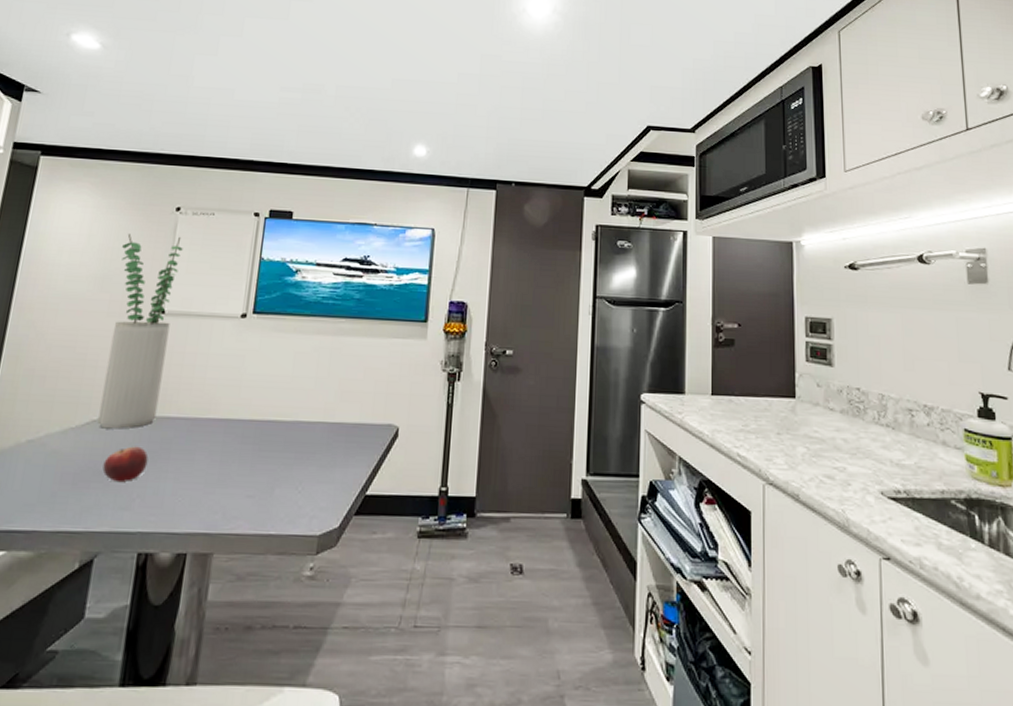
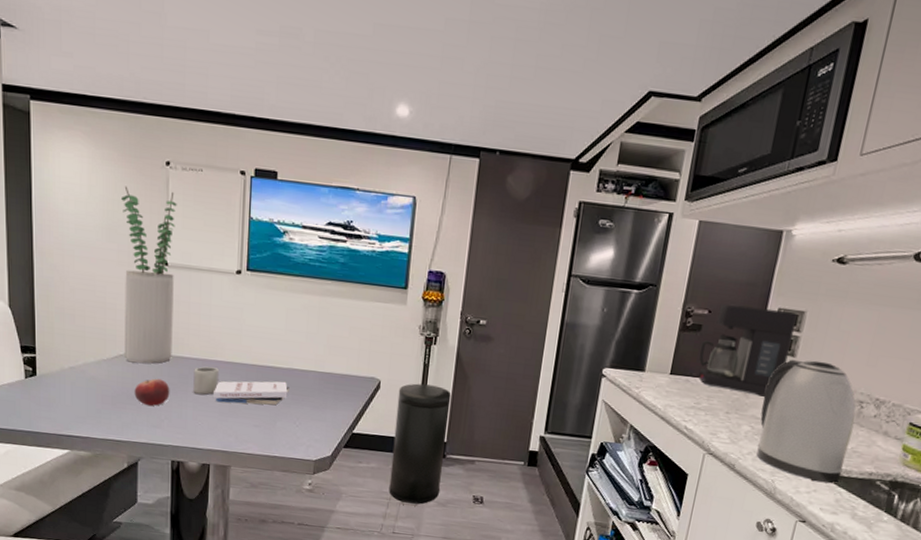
cup: none [176,426,212,462] -> present [193,366,220,395]
books: none [199,437,293,471] -> present [212,381,289,405]
pedal bin: none [409,427,479,586] -> present [389,383,451,506]
coffee maker: none [737,316,827,412] -> present [699,304,798,397]
kettle: none [811,368,913,507] -> present [756,359,856,483]

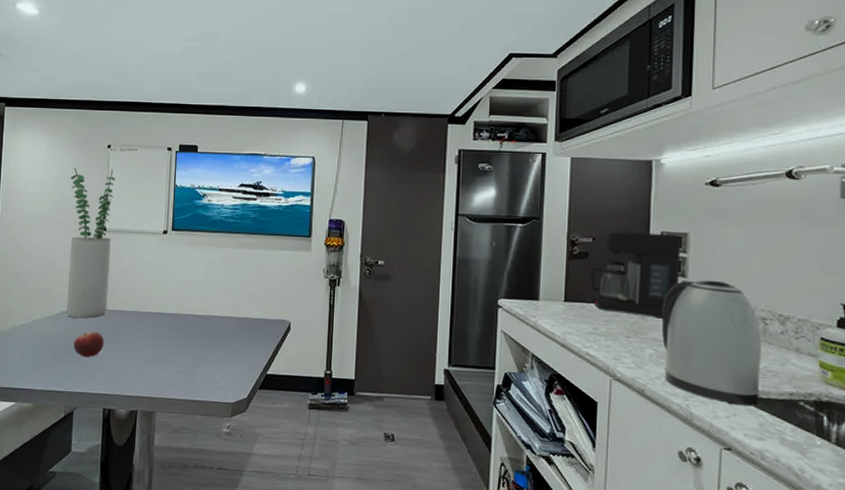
cup: present [193,366,220,395] -> none [124,318,148,344]
books: present [212,381,289,405] -> none [141,328,209,351]
pedal bin: present [389,383,451,506] -> none [302,323,357,446]

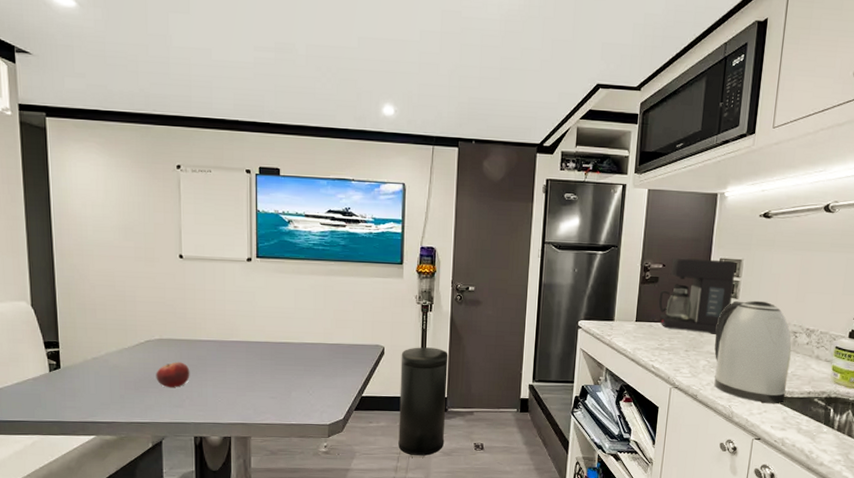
vase: present [66,167,115,319] -> none [136,189,191,349]
pedal bin: none [302,323,357,446] -> present [398,347,448,458]

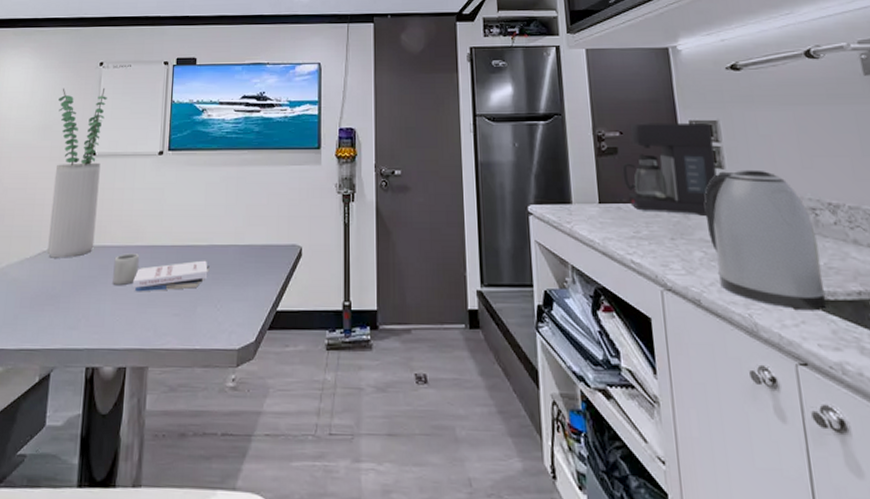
vase: none [136,189,191,349] -> present [47,87,107,258]
fruit: present [156,362,190,388] -> none [53,272,90,305]
cup: none [212,347,236,373] -> present [113,253,140,285]
books: none [230,355,301,379] -> present [132,260,210,292]
pedal bin: present [398,347,448,458] -> none [320,246,378,395]

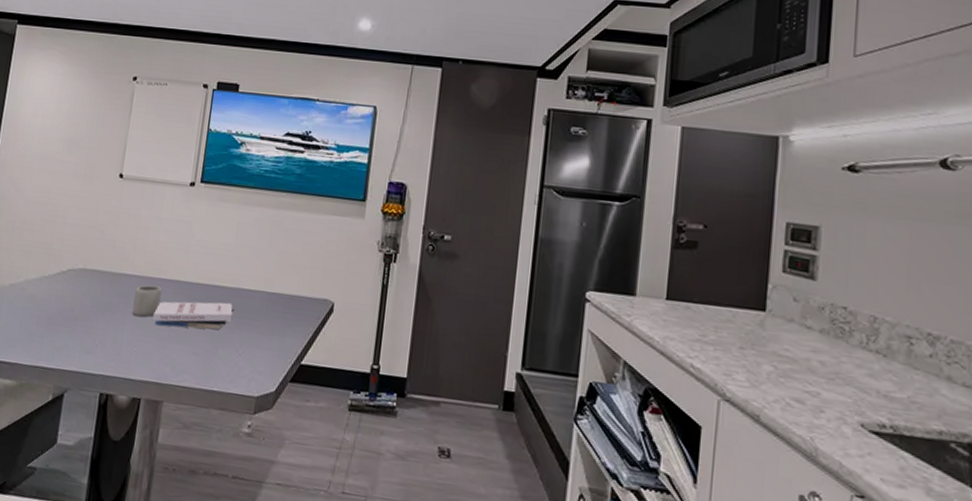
vase: present [47,87,107,258] -> none [66,100,139,282]
coffee maker: present [622,122,717,216] -> none [698,217,812,329]
kettle: present [704,170,826,310] -> none [783,283,906,444]

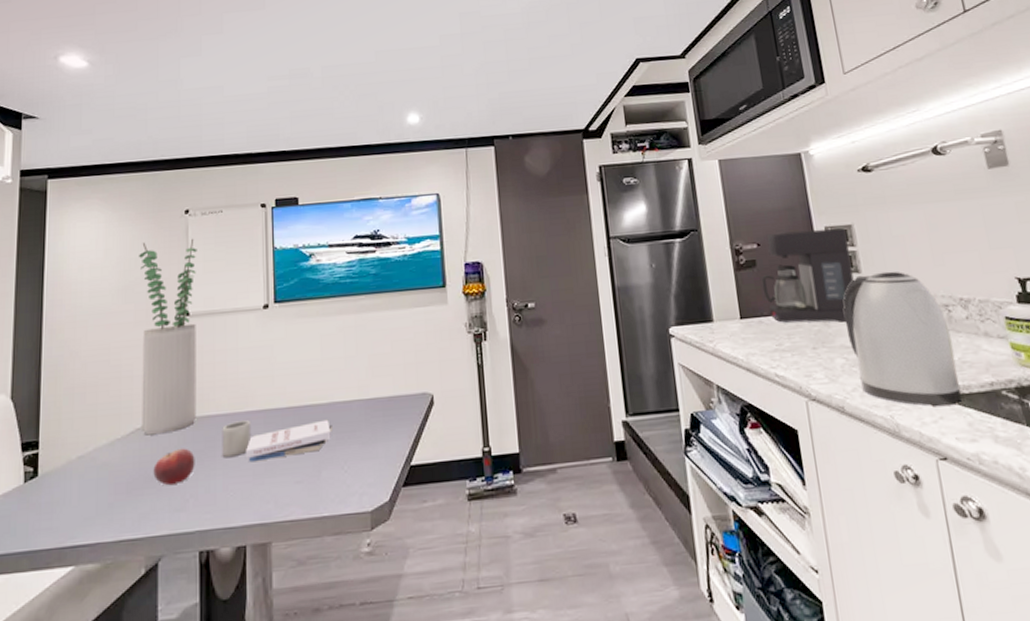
vase: none [66,100,139,282] -> present [139,238,197,436]
fruit: none [71,297,109,329] -> present [153,448,195,486]
coffee maker: none [698,217,812,329] -> present [761,228,854,323]
kettle: none [783,283,906,444] -> present [843,271,962,407]

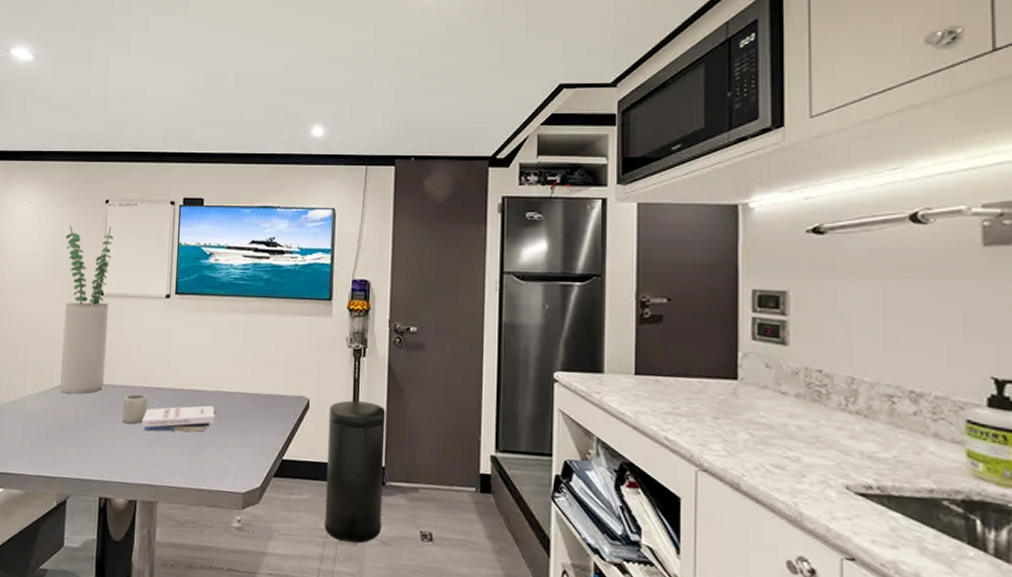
fruit: present [153,448,195,486] -> none [67,408,101,439]
pedal bin: none [455,387,524,546] -> present [324,400,386,546]
coffee maker: present [761,228,854,323] -> none [666,289,779,396]
kettle: present [843,271,962,407] -> none [758,348,889,505]

